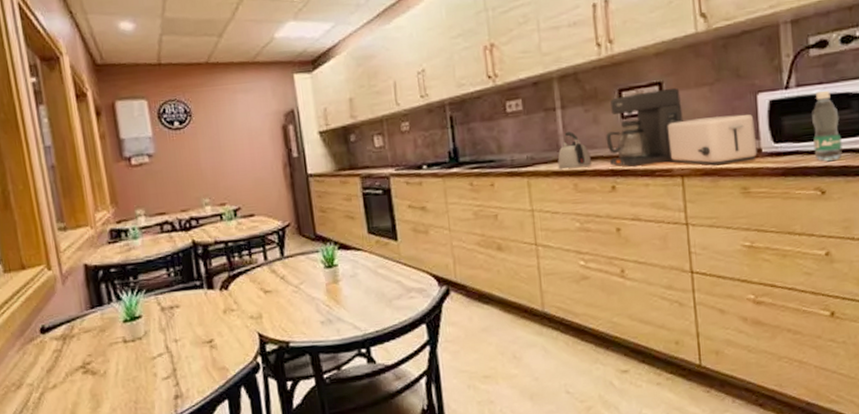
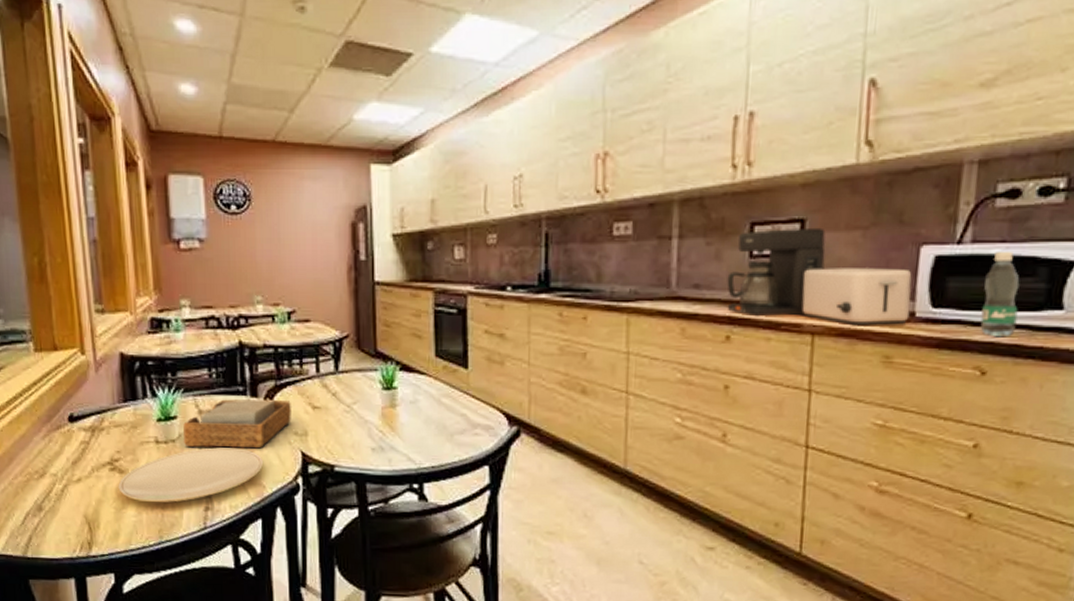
plate: none [92,337,225,399] -> present [118,447,264,503]
napkin holder: none [148,289,246,342] -> present [182,399,291,449]
kettle: present [557,132,592,170] -> none [665,266,707,310]

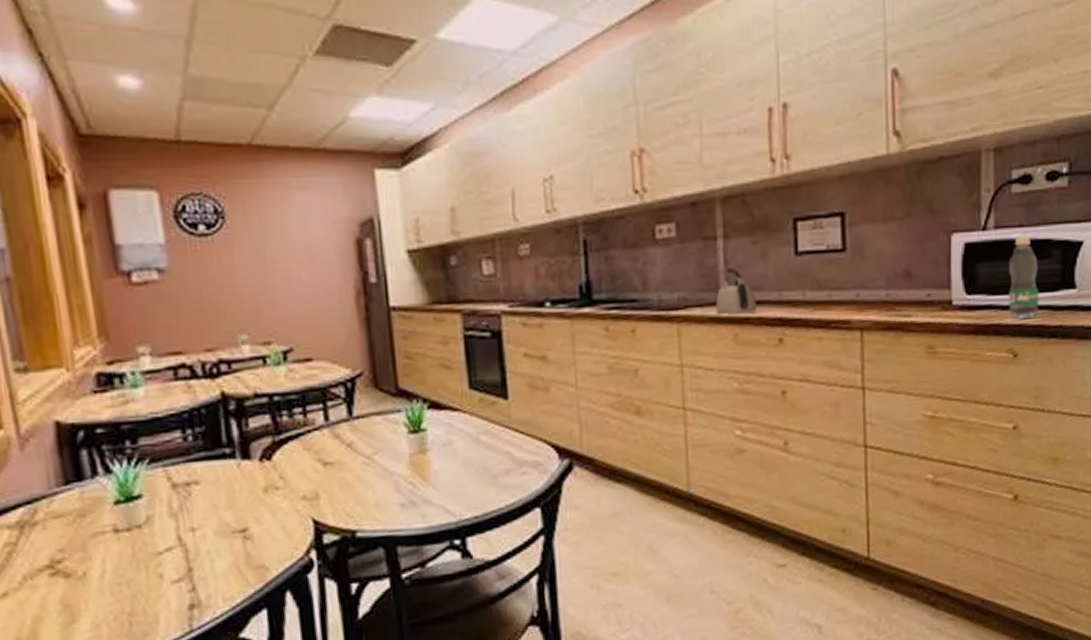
plate: present [118,447,264,503] -> none [63,525,265,611]
napkin holder: present [182,399,291,449] -> none [151,459,297,532]
kettle: none [665,266,707,310] -> present [715,268,757,316]
coffee maker: present [727,227,826,317] -> none [775,220,866,317]
toaster: present [802,268,912,327] -> none [847,257,947,319]

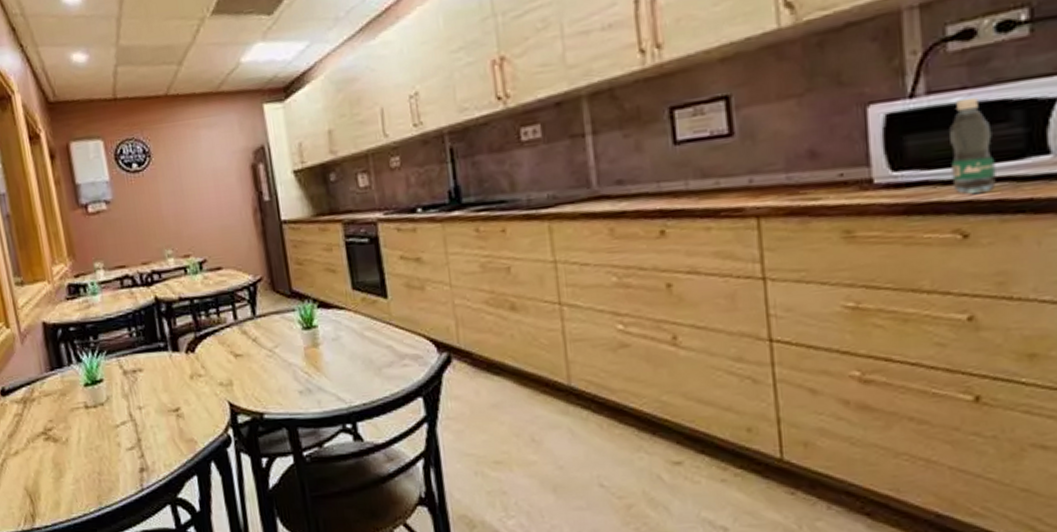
kettle: present [715,268,757,316] -> none [587,163,634,211]

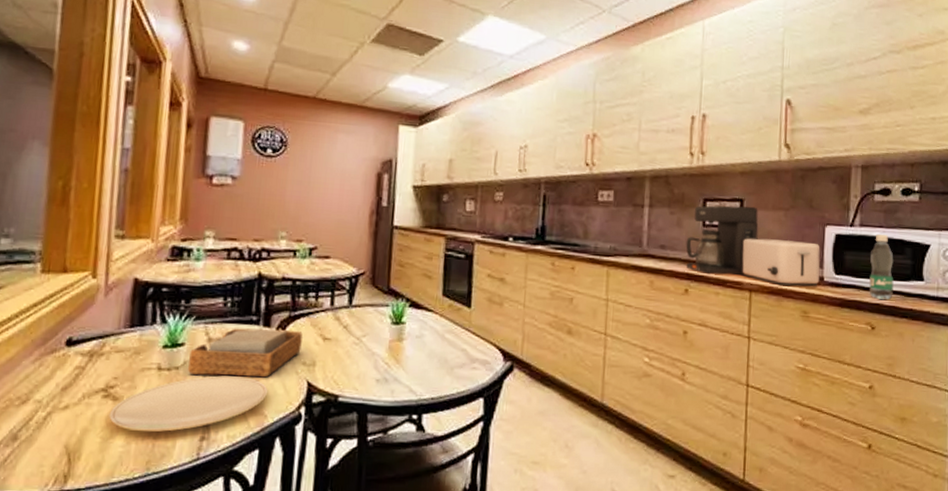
plate: none [54,405,193,469] -> present [109,376,268,433]
napkin holder: none [110,352,215,409] -> present [187,328,303,378]
coffee maker: none [652,102,759,207] -> present [686,205,759,276]
toaster: none [736,133,867,203] -> present [742,238,820,287]

